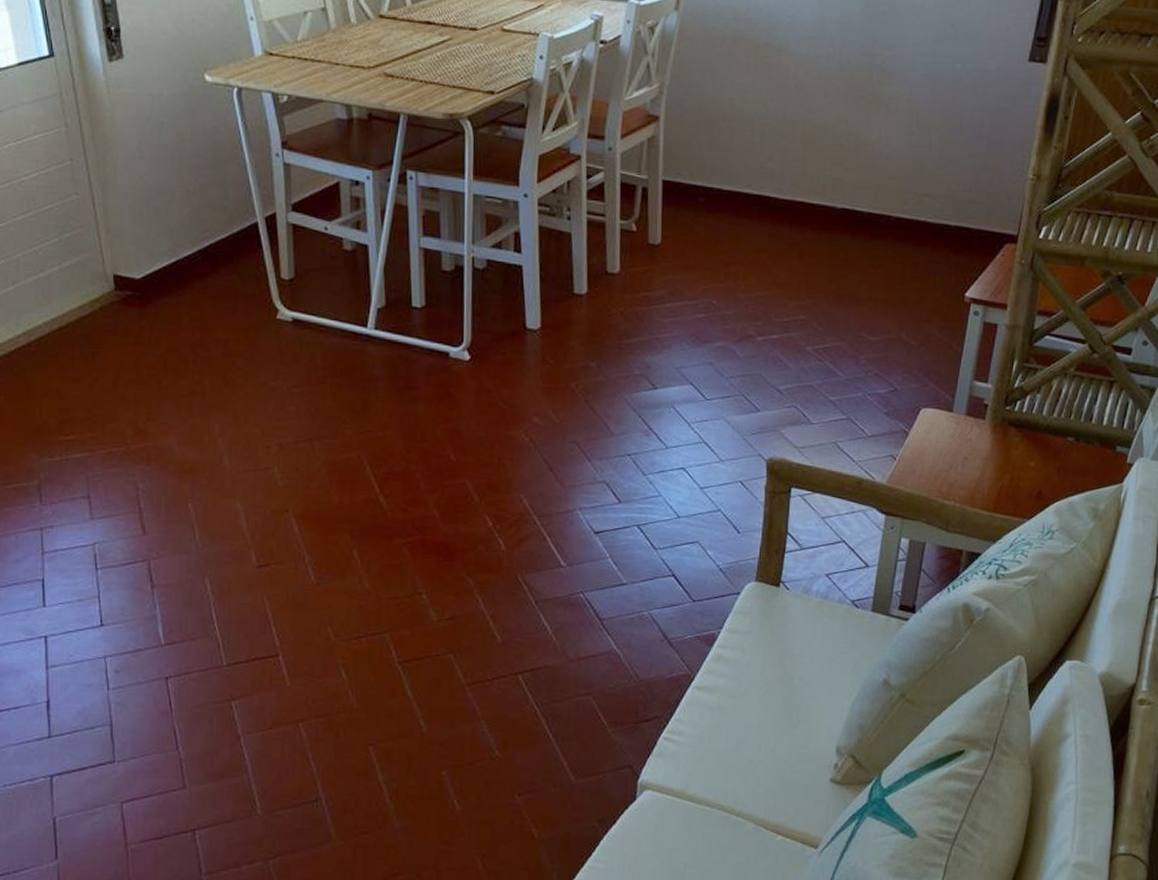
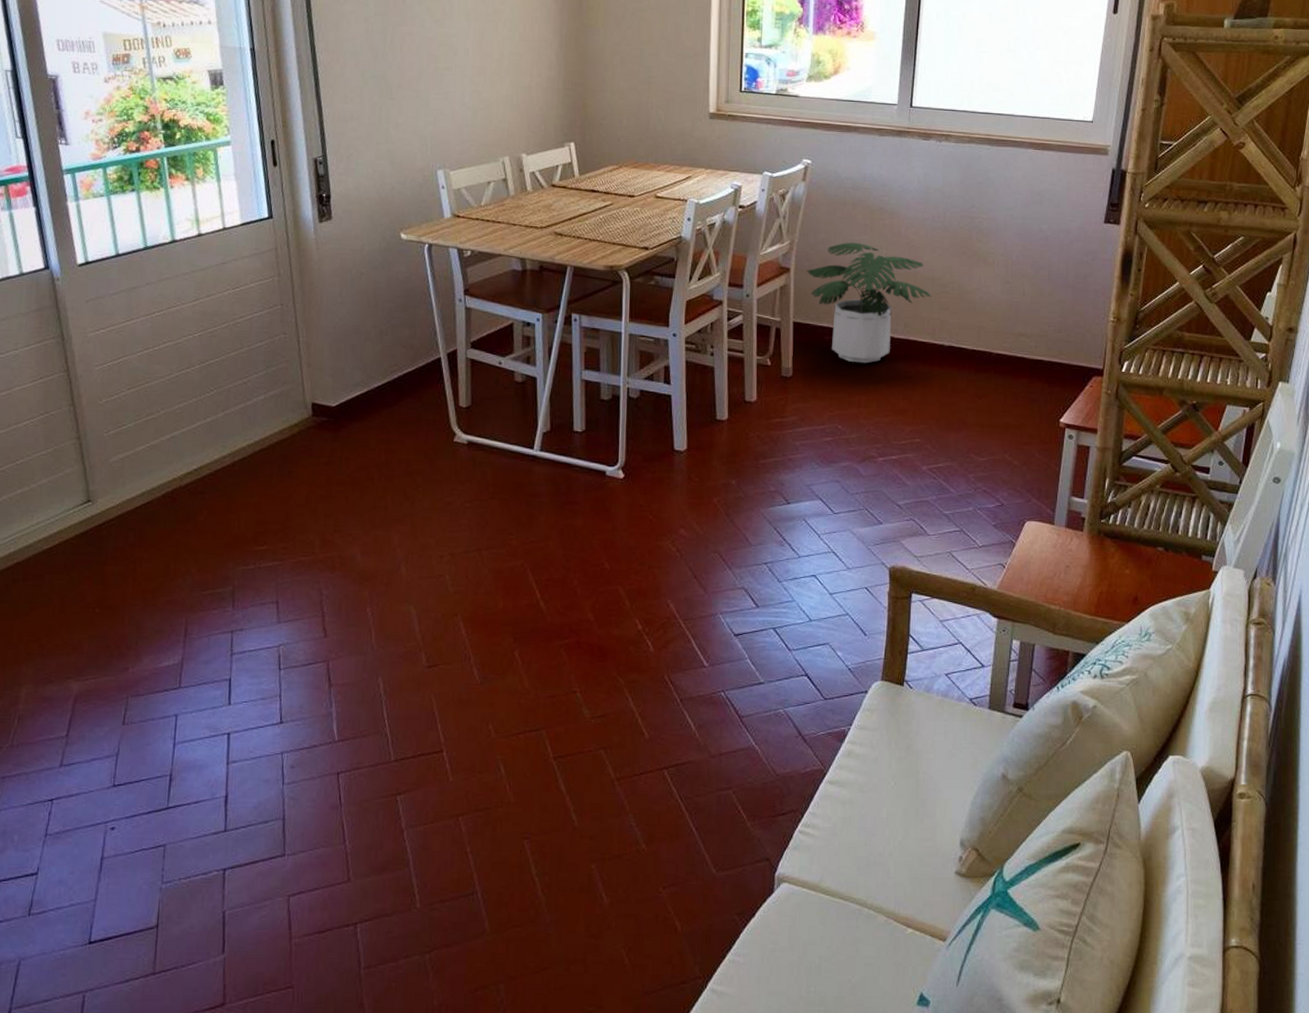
potted plant: none [678,85,823,229] -> present [806,242,932,364]

